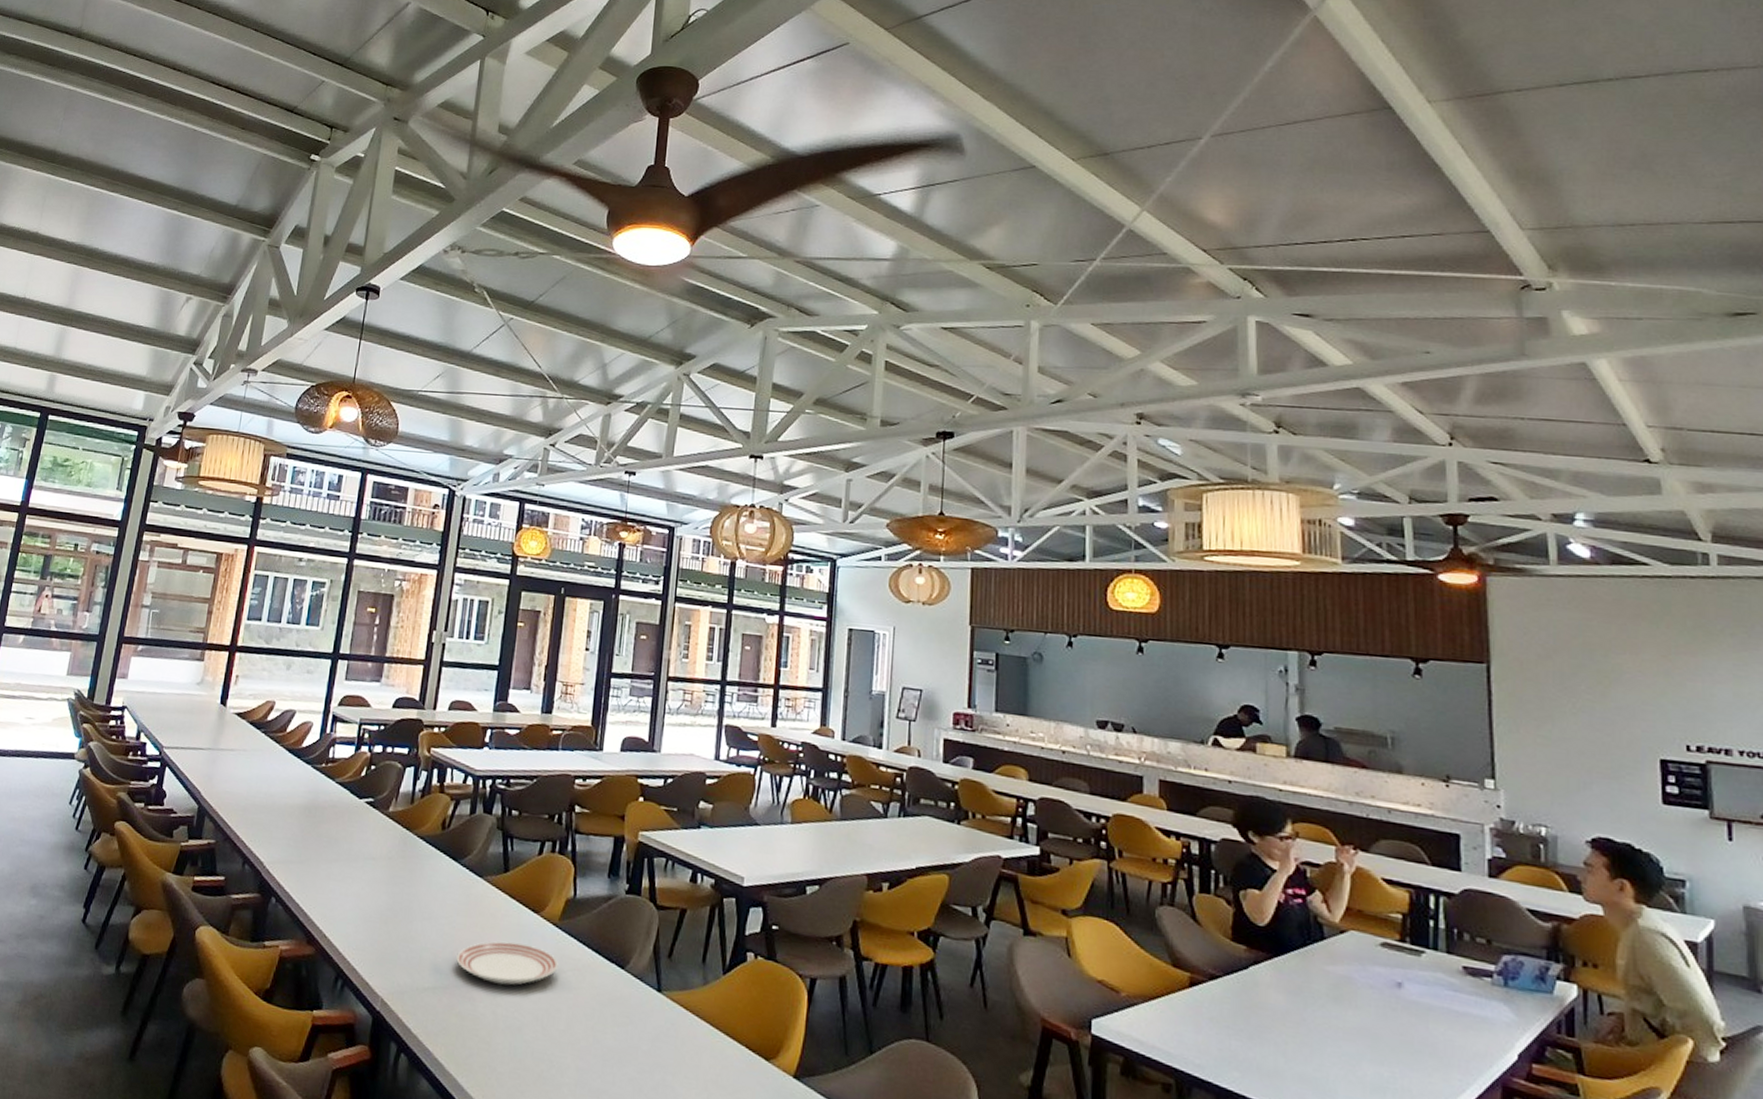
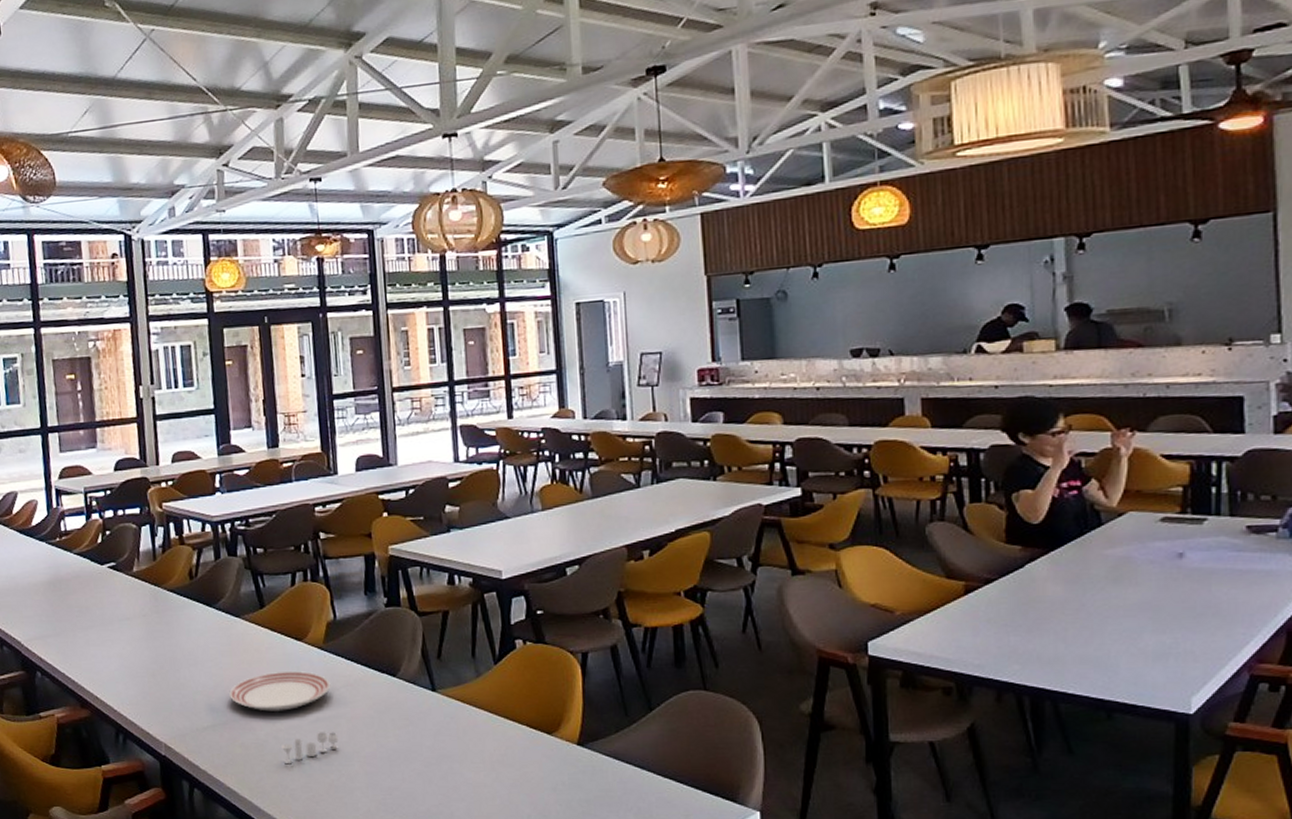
drinking glass: none [498,1014,556,1045] -> present [282,732,339,765]

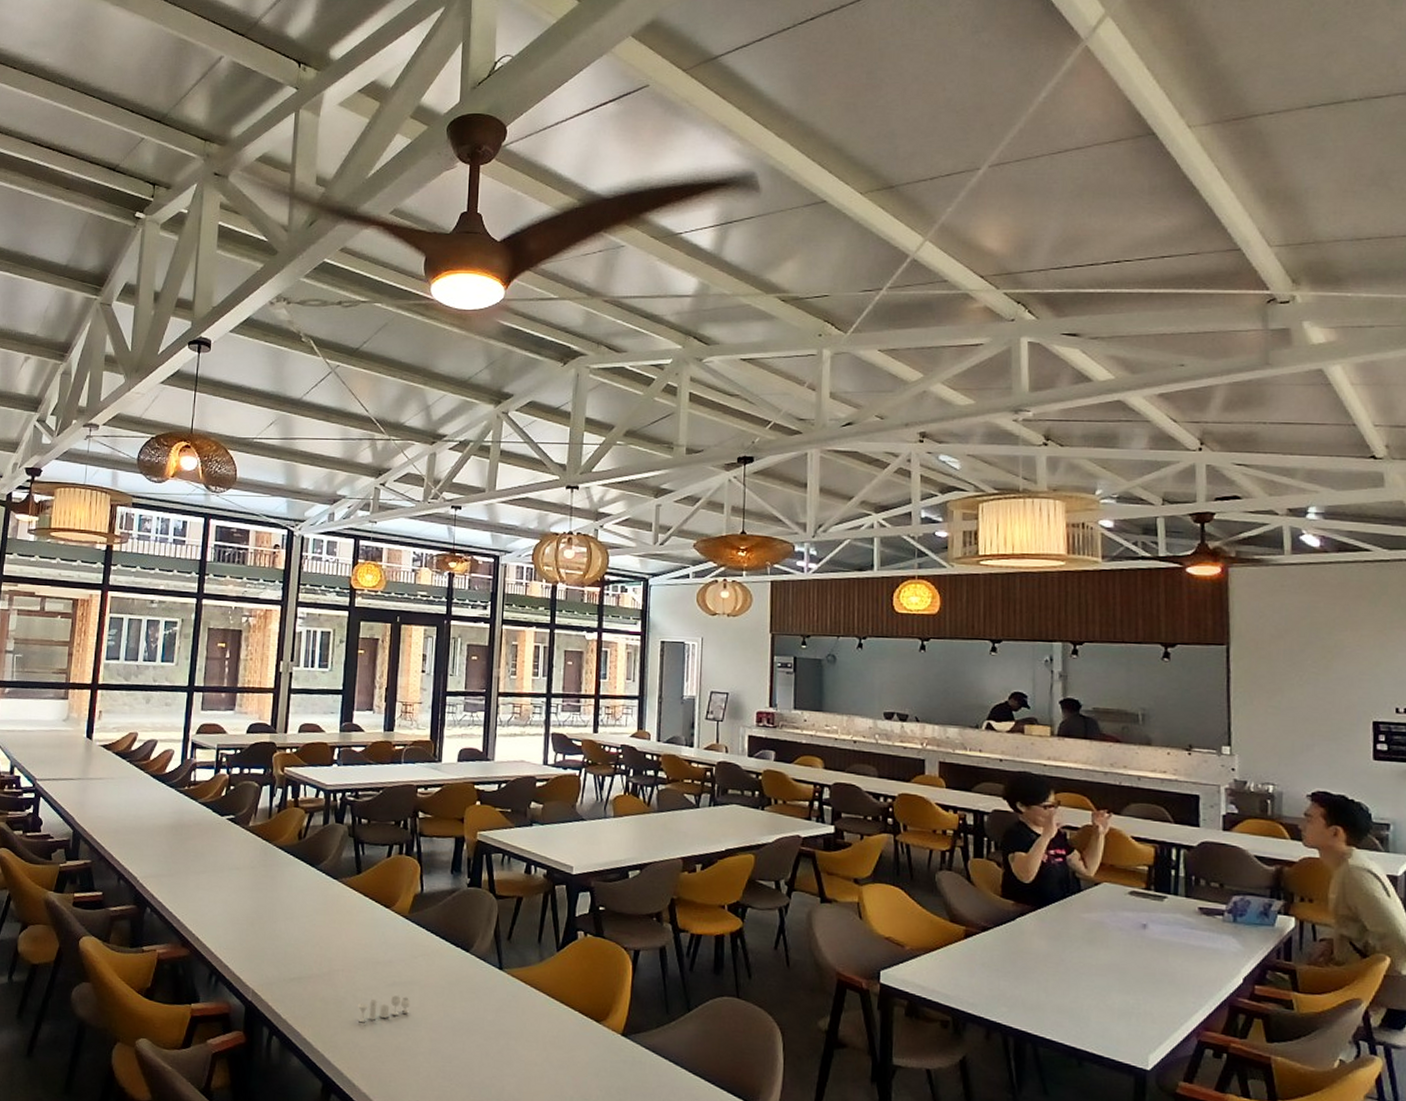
dinner plate: present [229,670,331,712] -> none [318,934,410,972]

